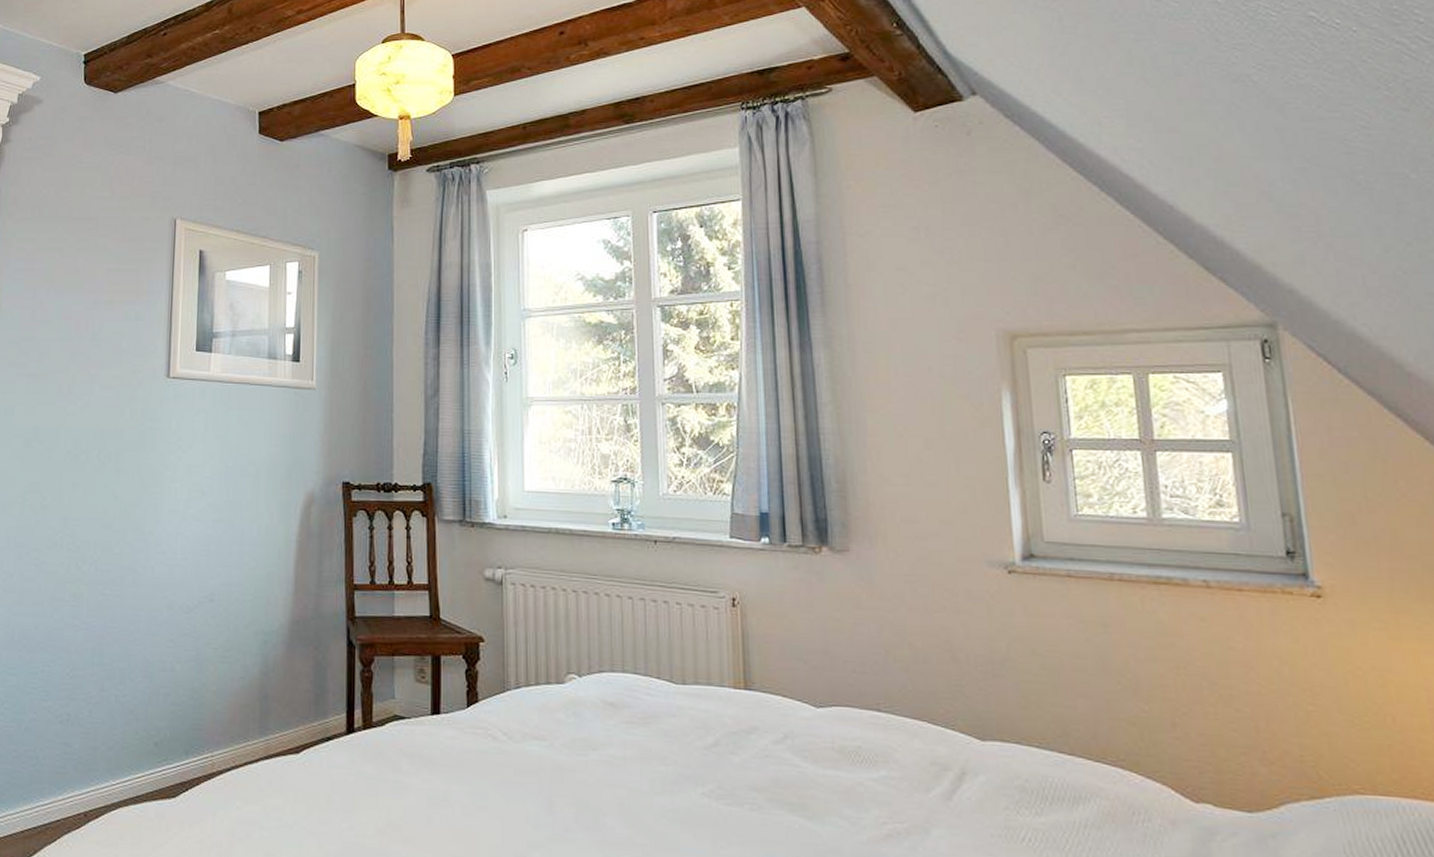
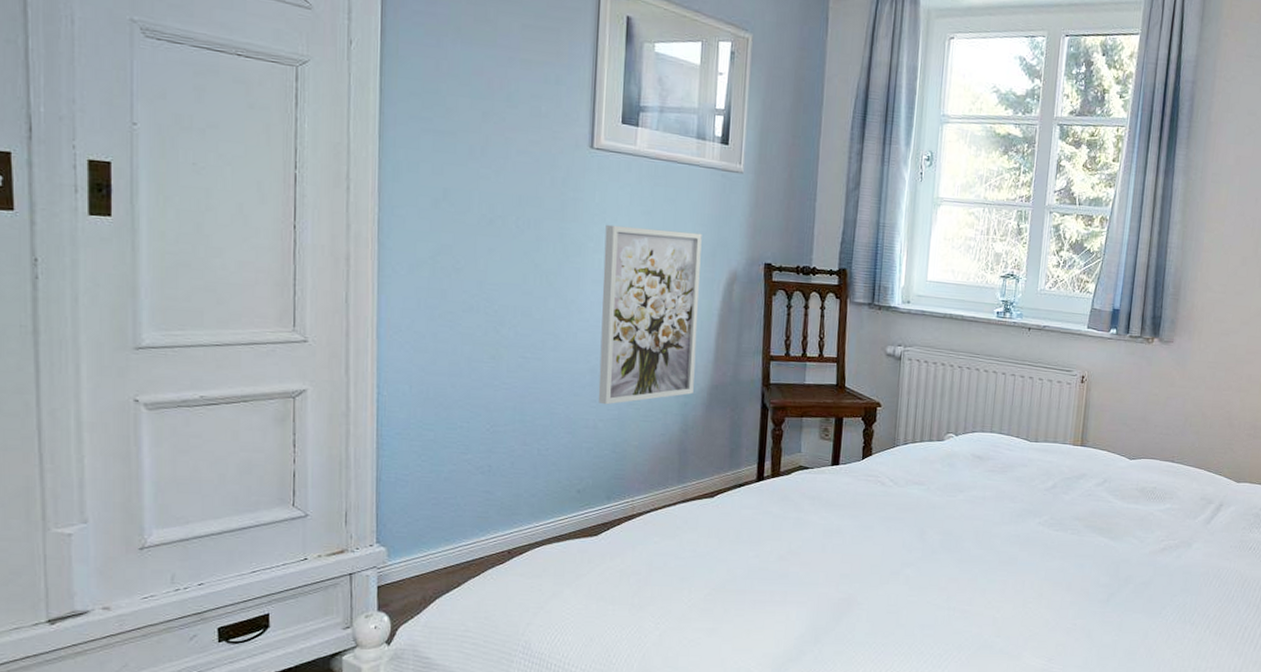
wall art: none [175,452,277,645] -> present [598,224,702,405]

